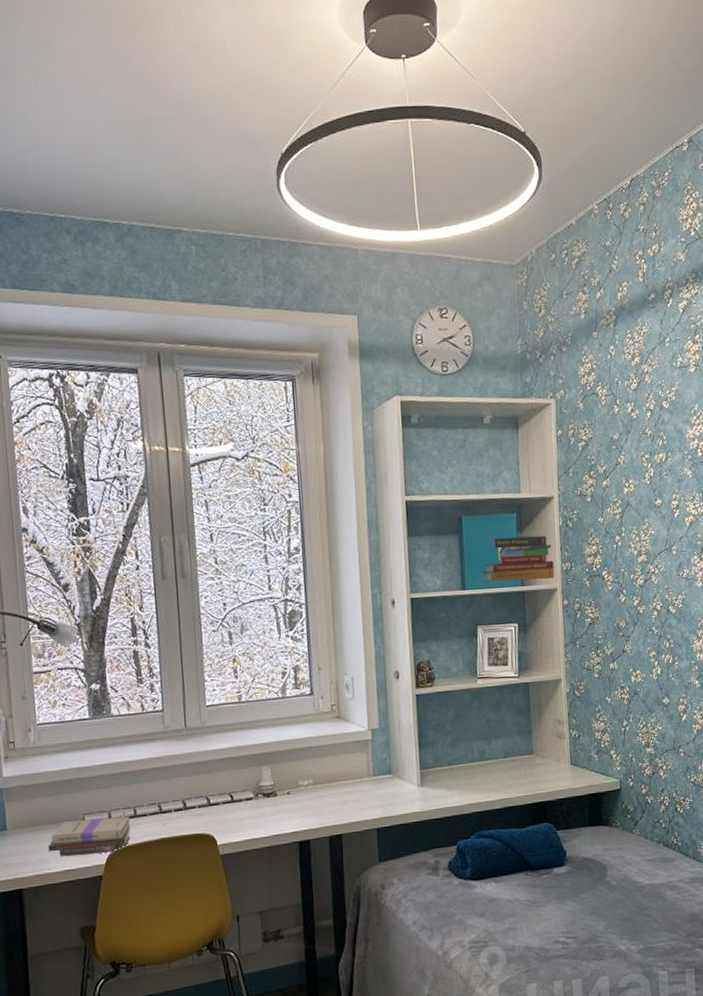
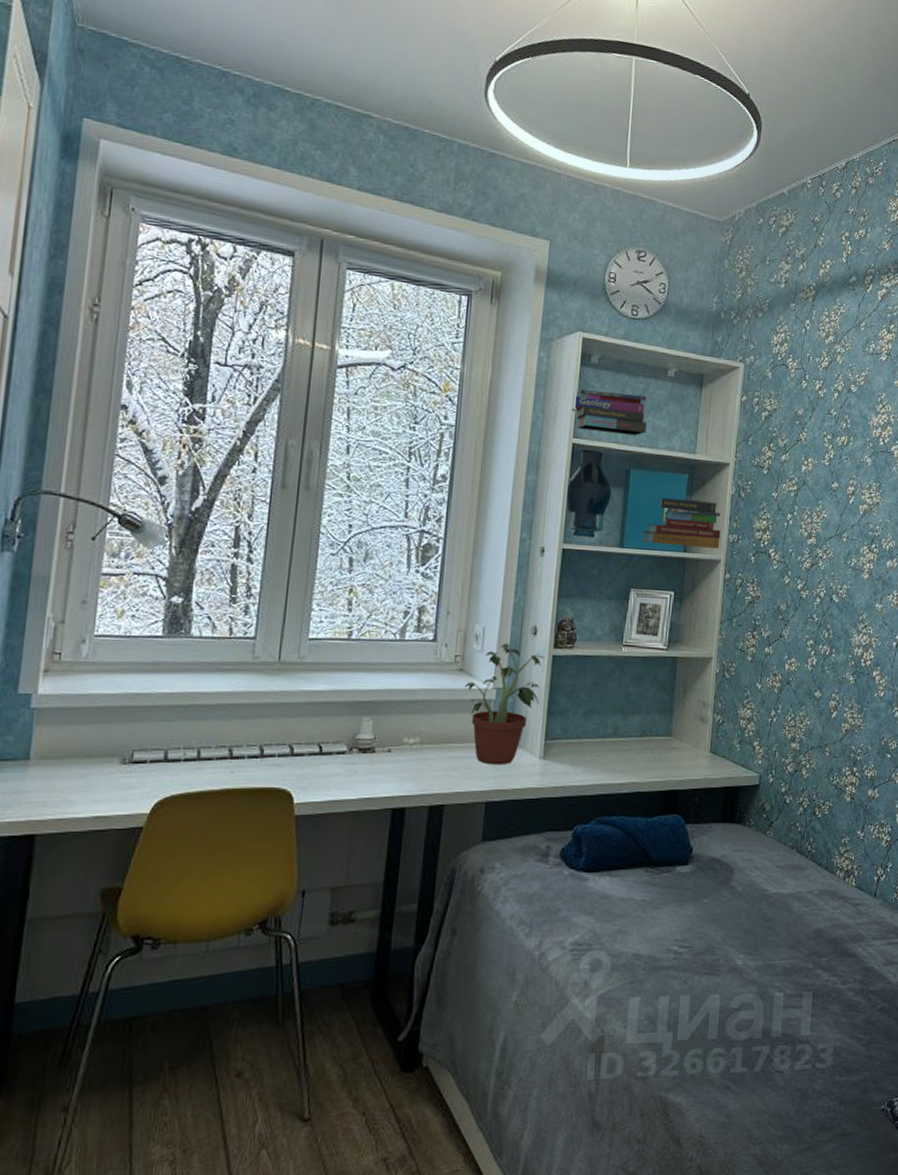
books: present [48,816,131,856] -> none [79,757,191,799]
potted plant: none [343,689,410,796] -> present [464,643,544,765]
books: none [400,446,471,487] -> present [571,389,647,436]
vase: none [404,503,448,586] -> present [564,449,612,538]

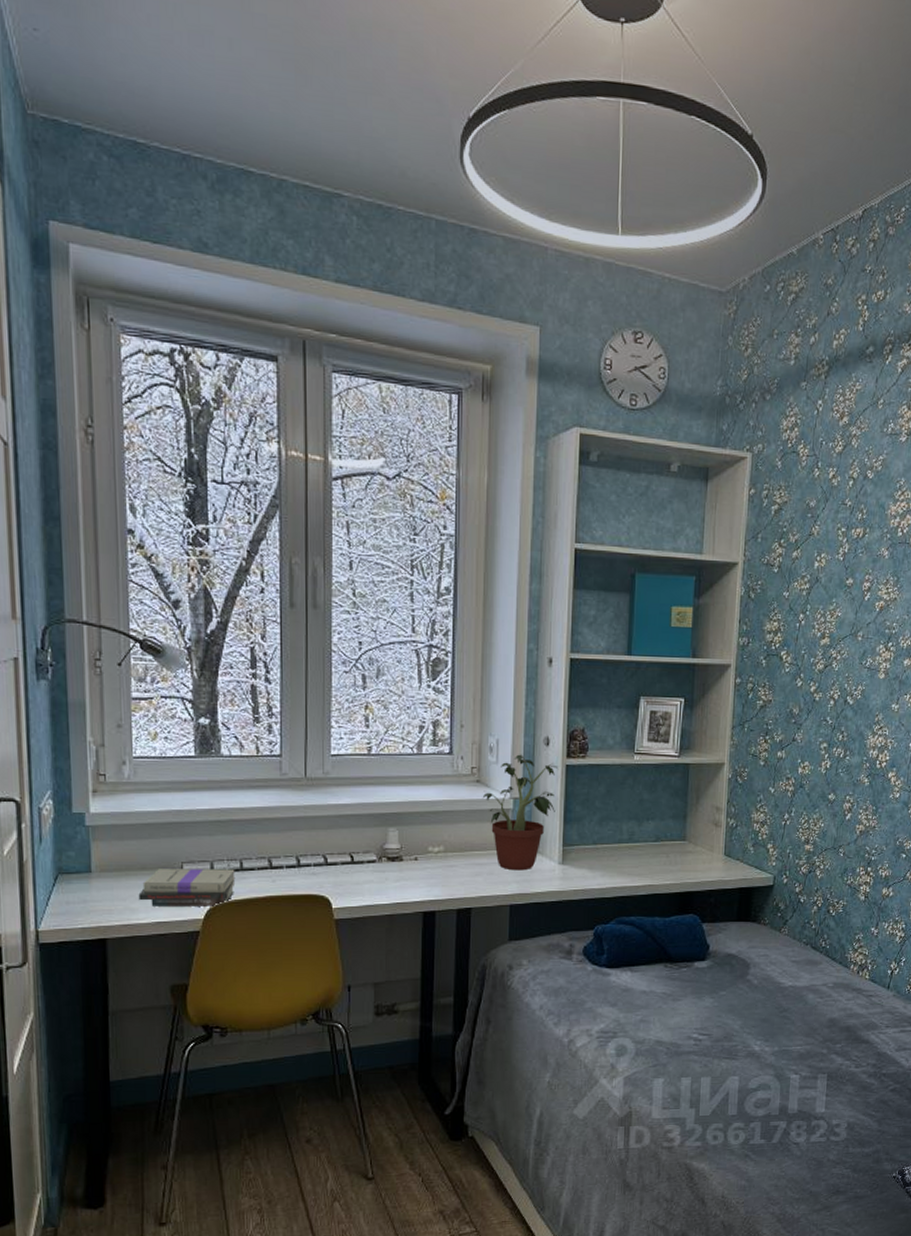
books: none [79,757,191,799] -> present [138,869,236,906]
vase: present [564,449,612,538] -> none [569,554,617,646]
books: present [571,389,647,436] -> none [572,490,650,538]
books: present [642,497,721,548] -> none [650,601,730,653]

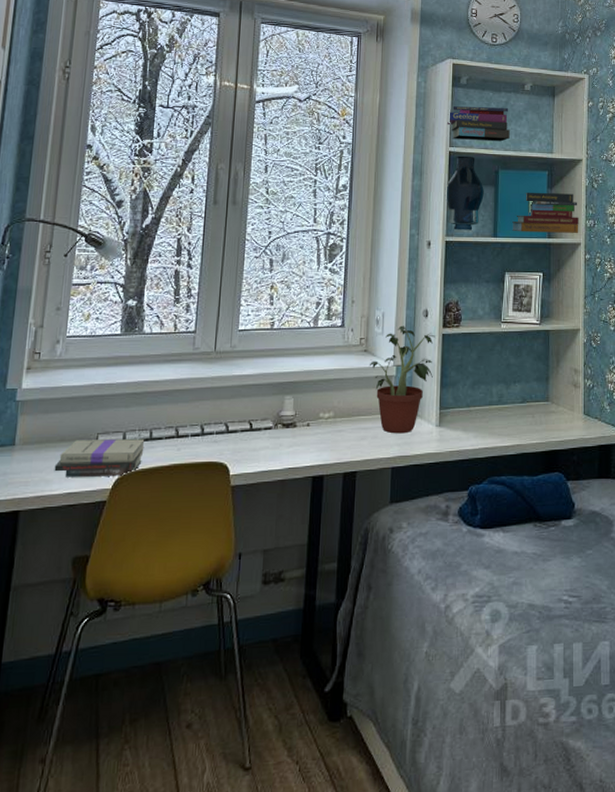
vase: none [569,554,617,646] -> present [445,155,484,230]
books: none [572,490,650,538] -> present [446,106,510,142]
books: none [650,601,730,653] -> present [512,192,579,233]

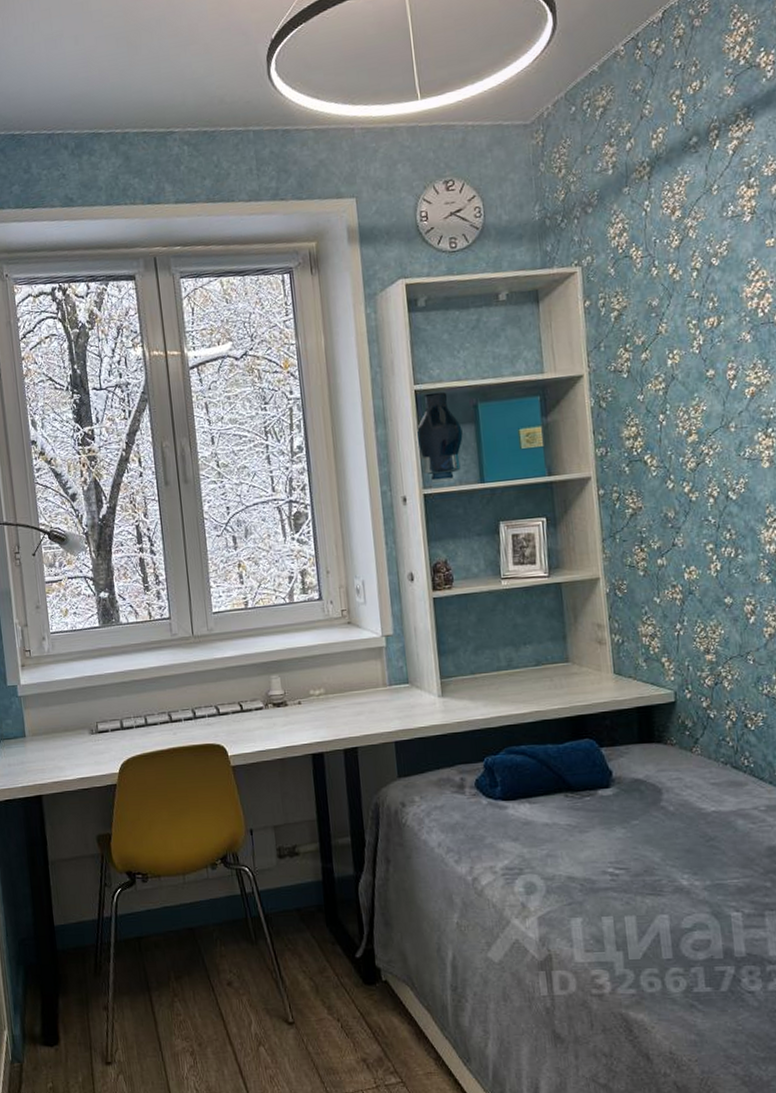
books: present [54,439,145,477] -> none [64,725,143,764]
potted plant: present [369,325,435,434] -> none [355,592,428,707]
books: present [446,106,510,142] -> none [407,327,487,375]
books: present [512,192,579,233] -> none [501,419,587,474]

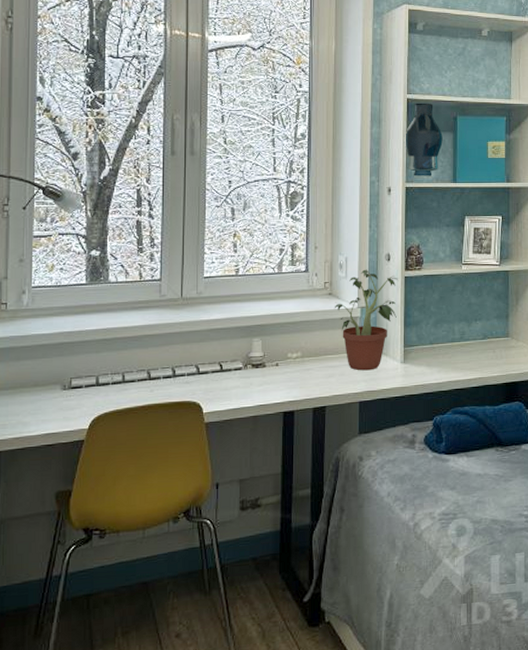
potted plant: none [355,592,428,707] -> present [334,269,398,371]

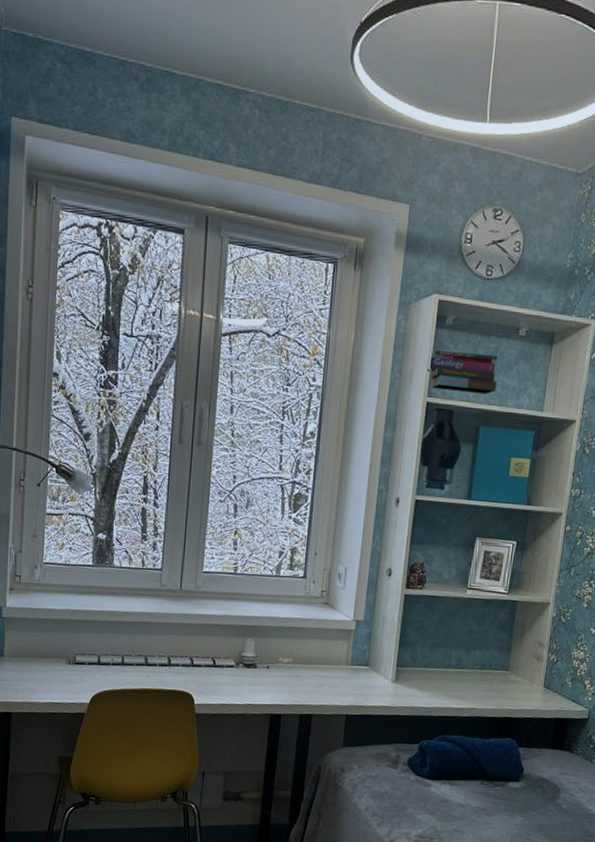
potted plant: present [334,269,398,371] -> none [329,582,397,686]
books: none [404,53,468,88] -> present [426,350,498,395]

